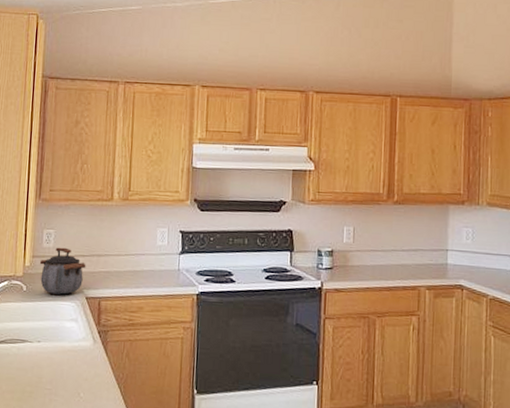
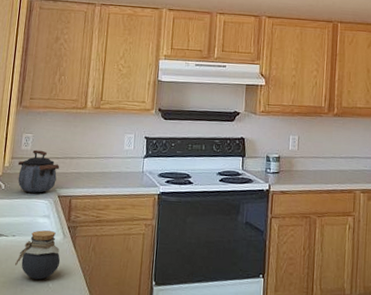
jar: none [41,335,92,389] -> present [14,230,61,280]

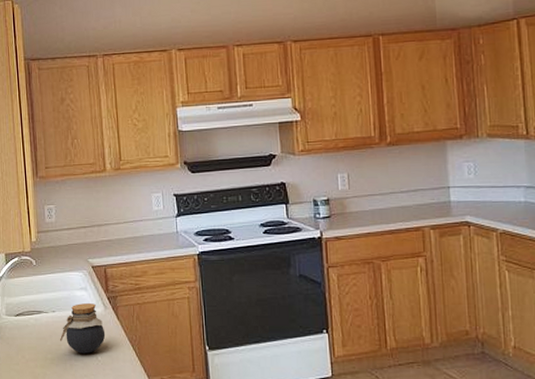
kettle: present [17,149,60,193] -> none [44,221,89,266]

